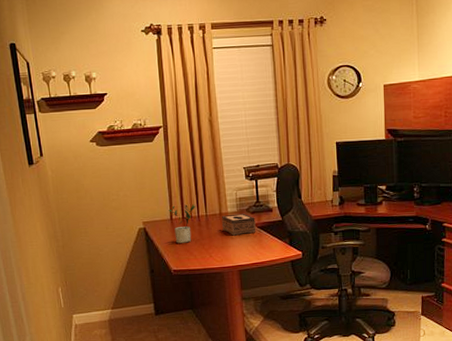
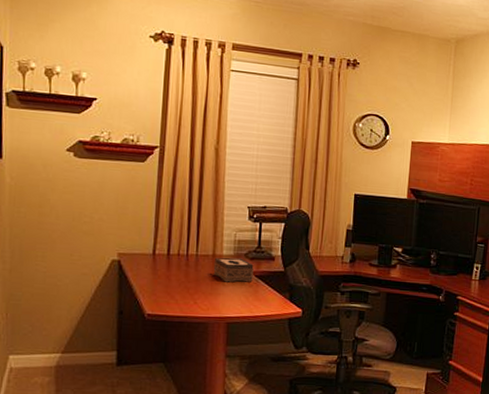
potted plant: present [168,204,196,243] -> none [152,238,186,284]

